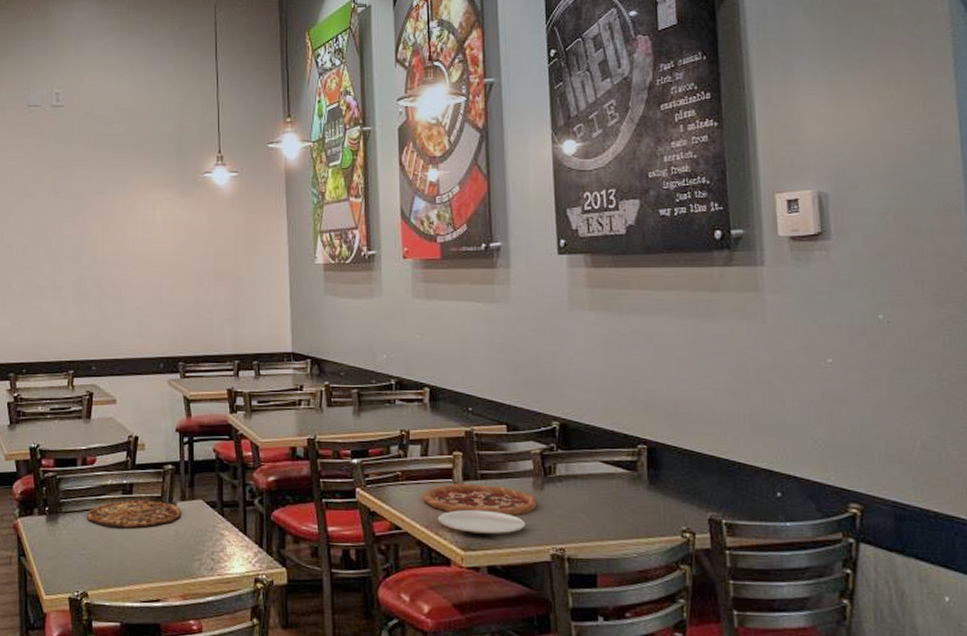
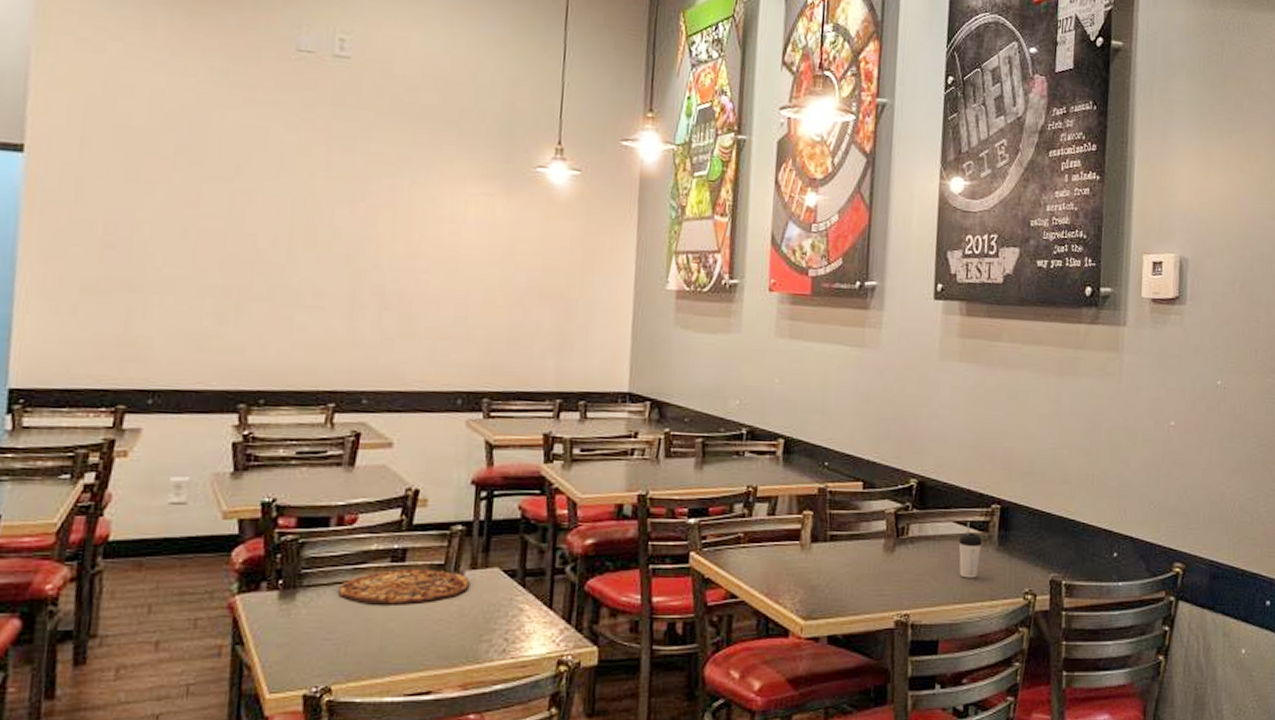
pizza: present [422,484,537,516] -> none [764,546,887,581]
plate: present [437,509,526,534] -> none [779,574,873,601]
beverage cup: none [607,462,632,516] -> present [958,522,982,578]

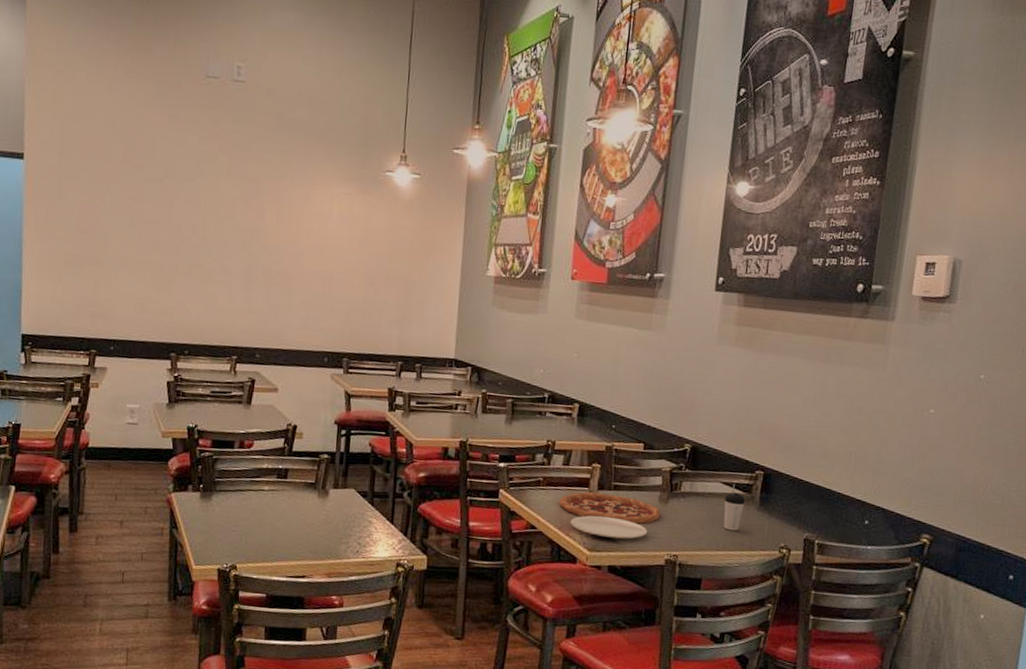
pizza: present [337,568,470,605] -> none [240,483,334,511]
pizza: none [764,546,887,581] -> present [558,492,661,524]
plate: none [779,574,873,601] -> present [570,515,648,540]

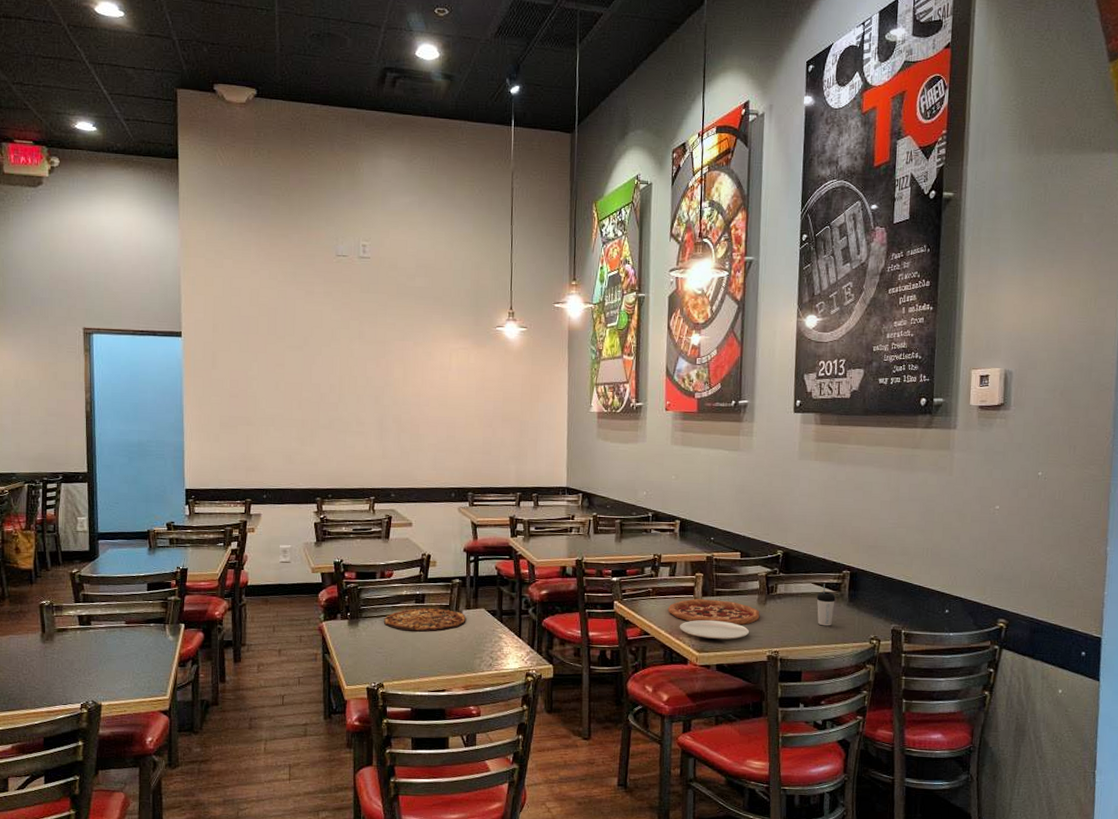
pizza: none [240,483,334,511] -> present [383,607,466,632]

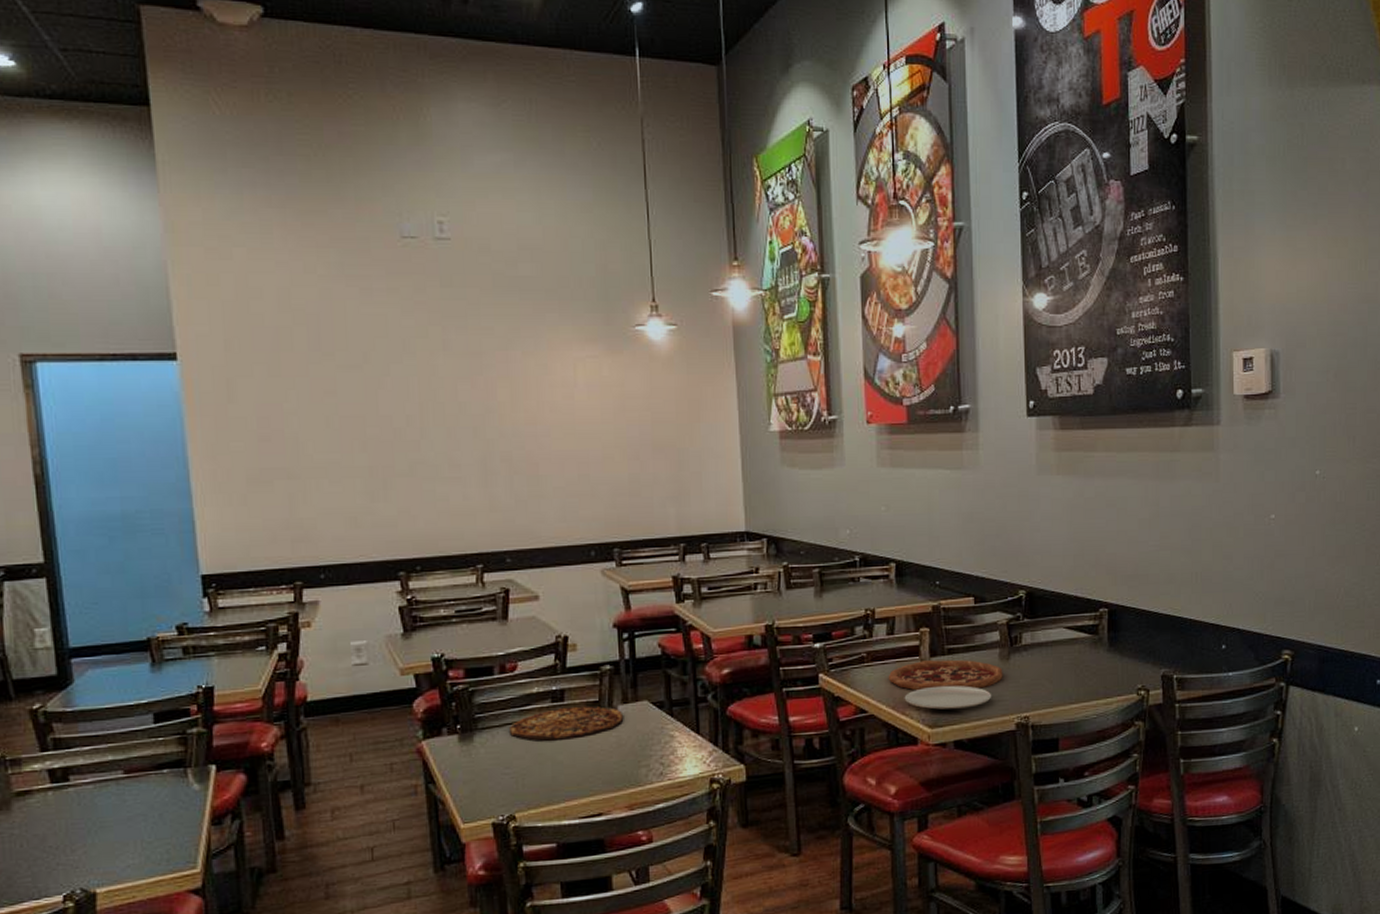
beverage cup: present [816,583,836,626] -> none [1070,627,1093,679]

